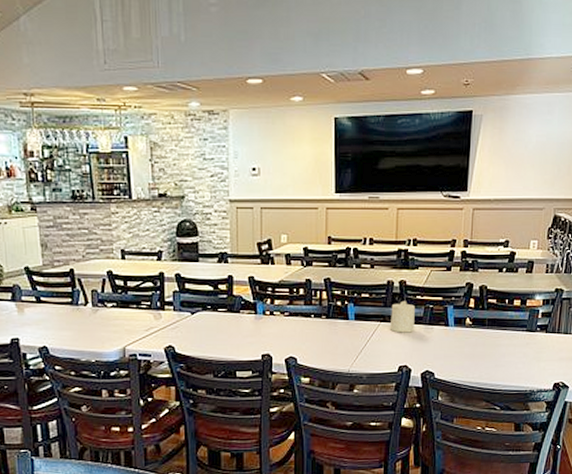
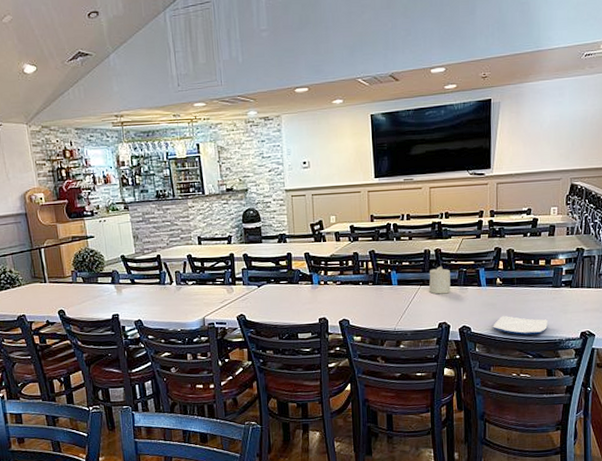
plate: none [459,361,519,384] -> present [493,316,548,336]

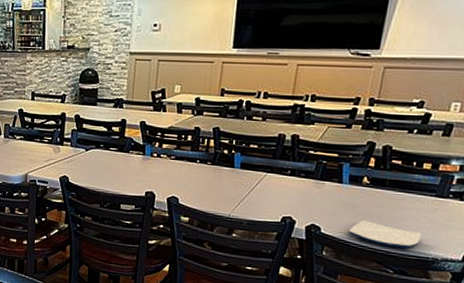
candle: present [428,266,451,294] -> none [276,154,306,186]

